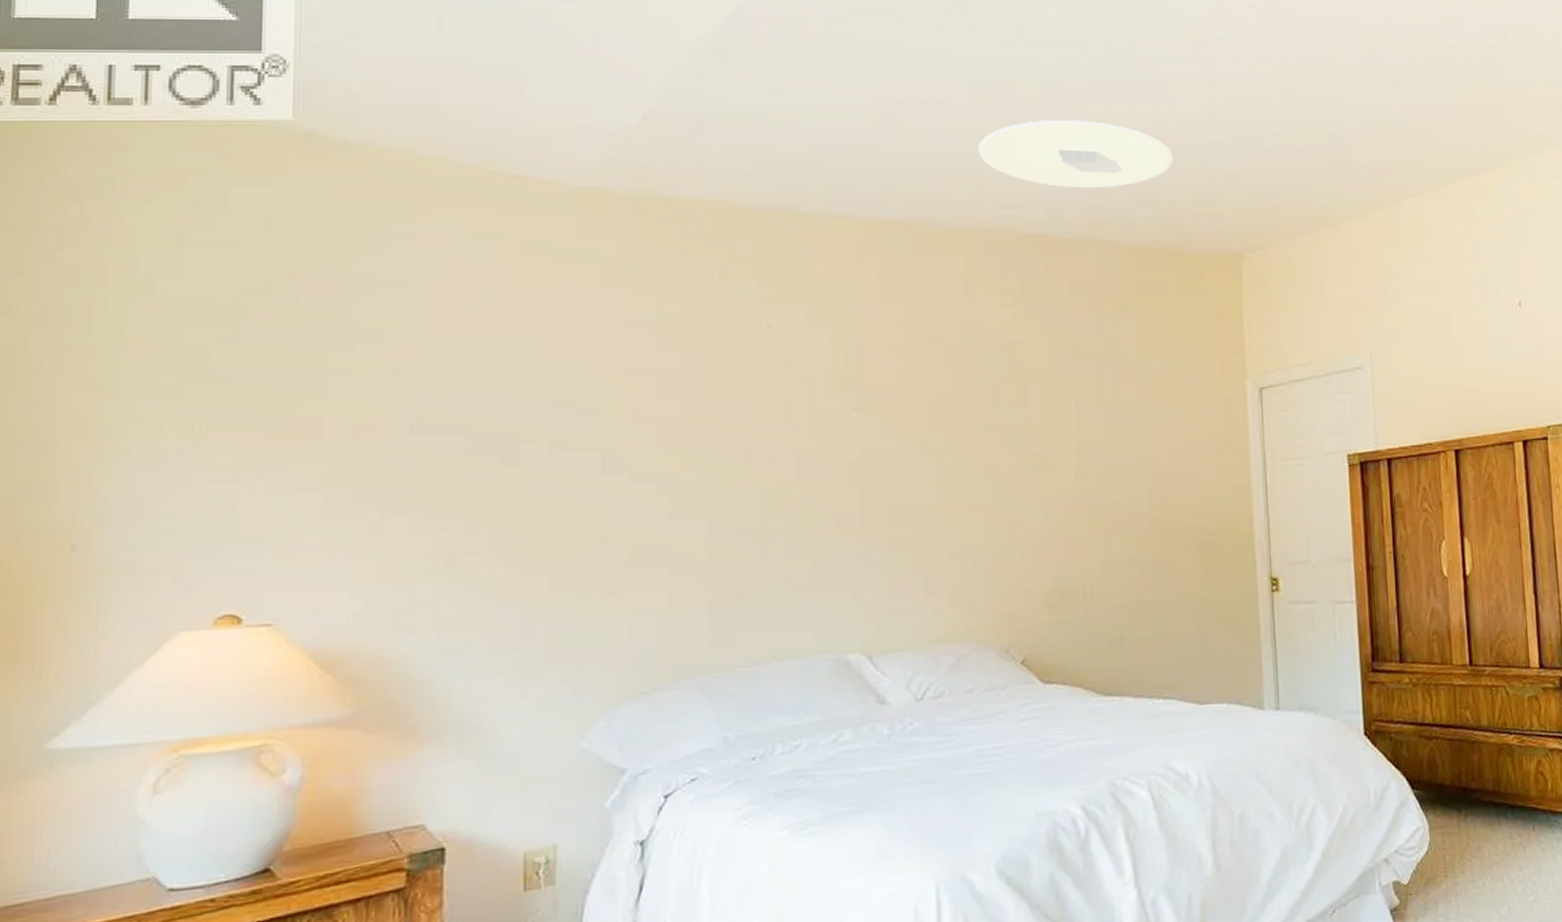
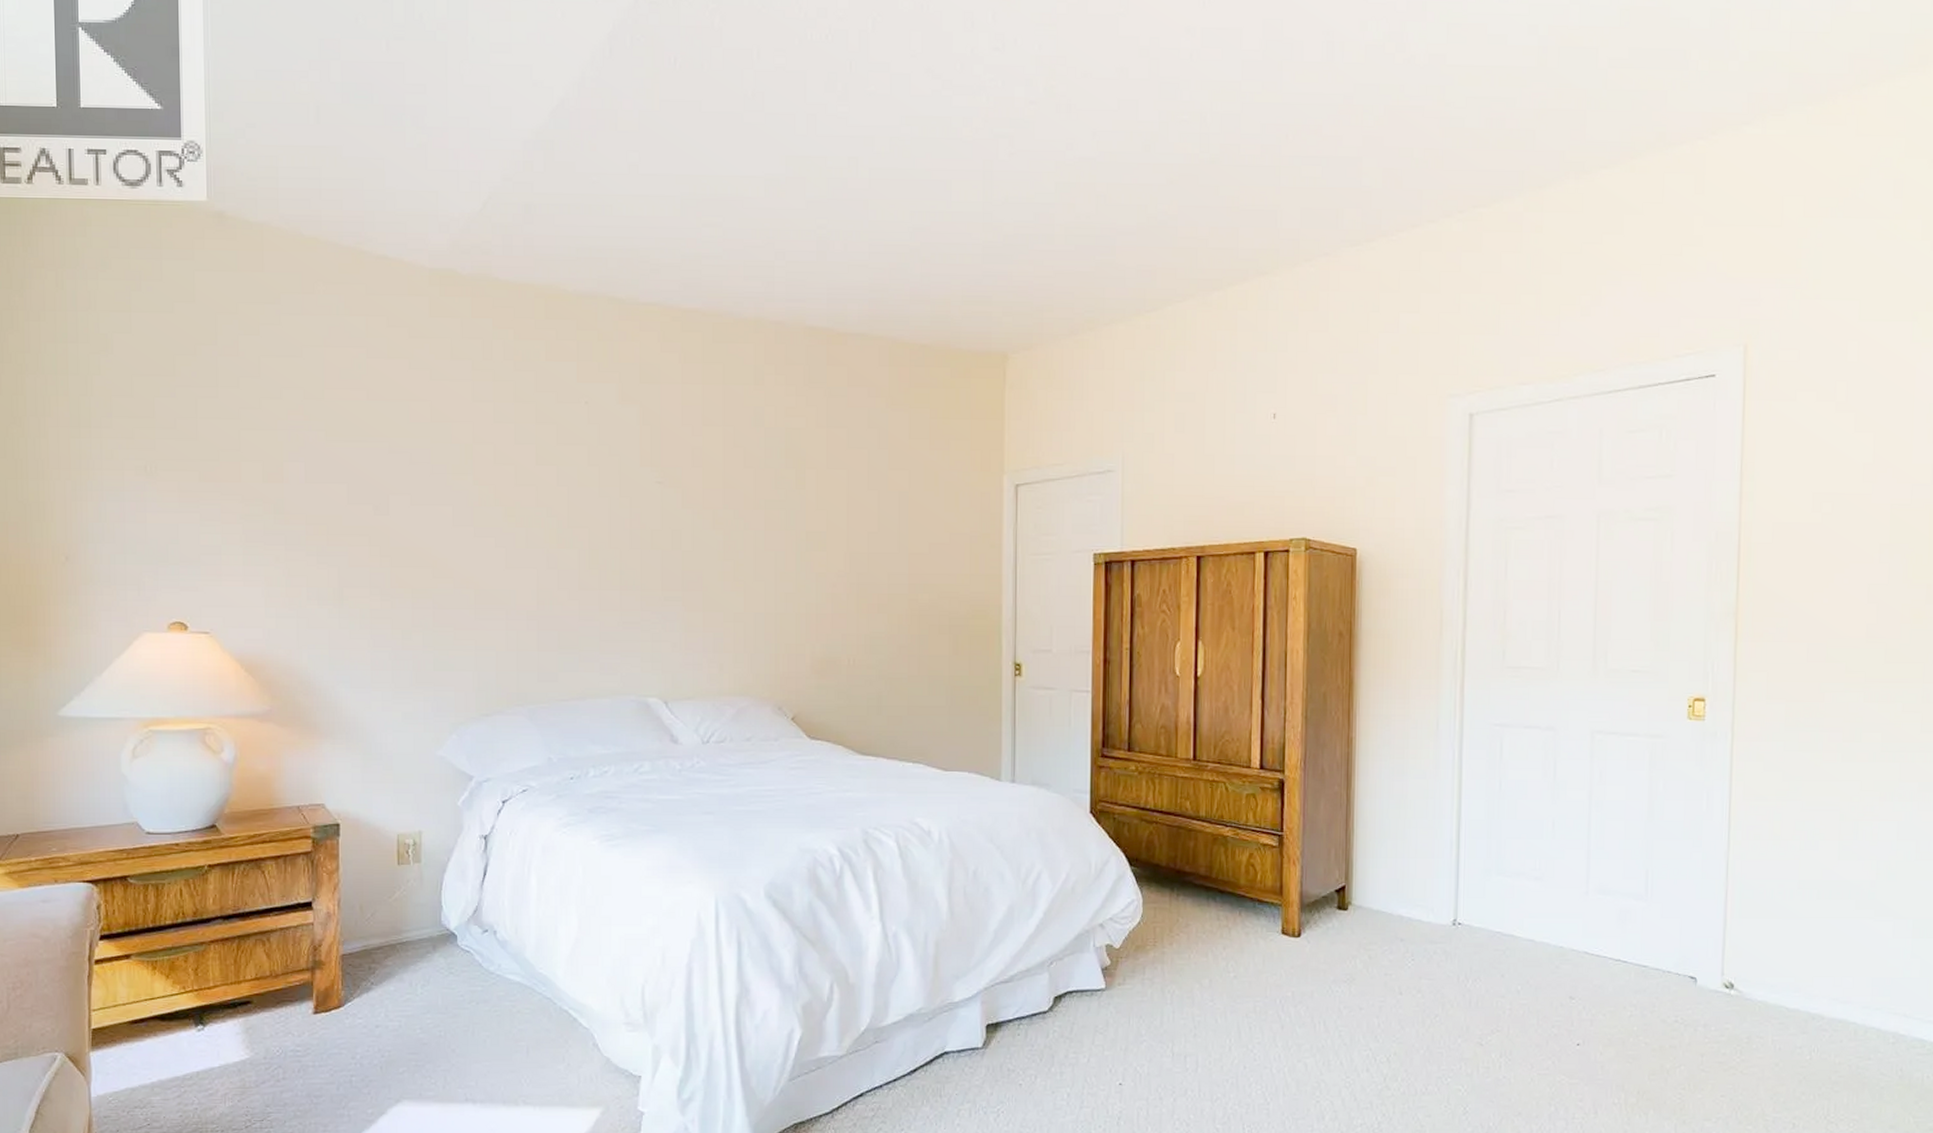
ceiling light: present [978,120,1173,188] -> none [770,215,947,284]

